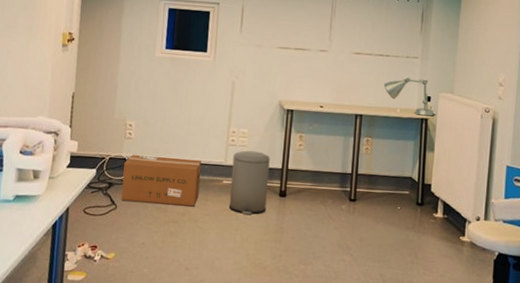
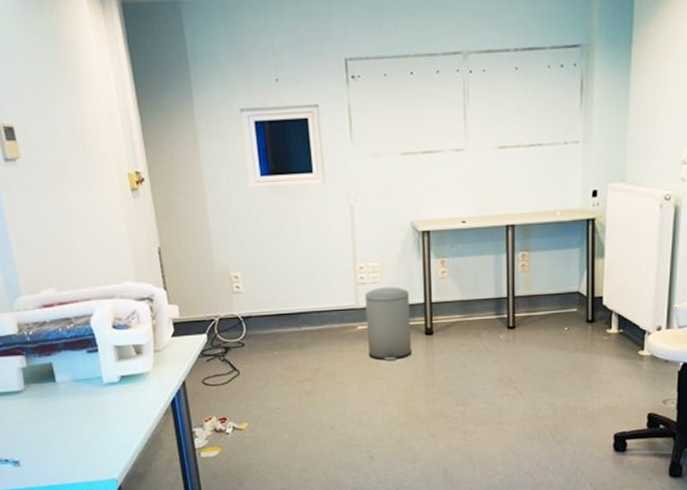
box: present [121,155,202,207] -> none [238,306,332,366]
desk lamp: present [384,78,436,117] -> none [539,169,605,216]

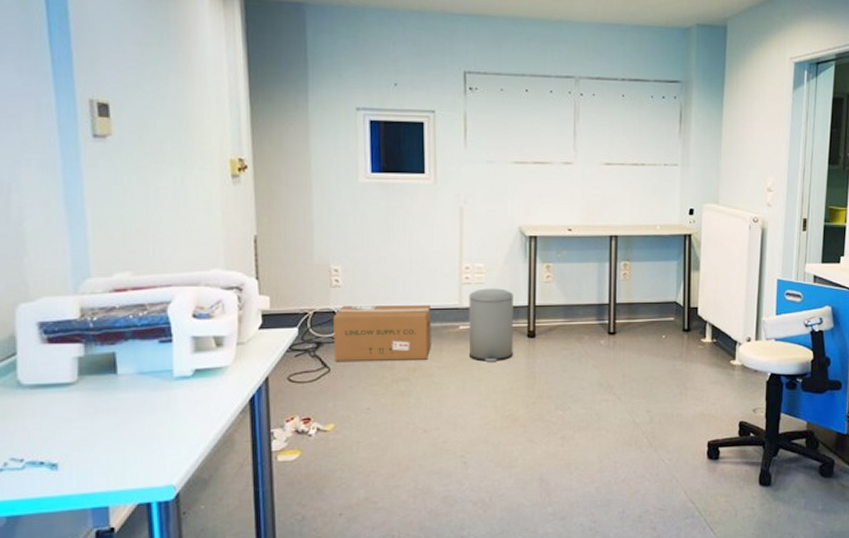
box: none [238,306,332,366] -> present [333,304,432,363]

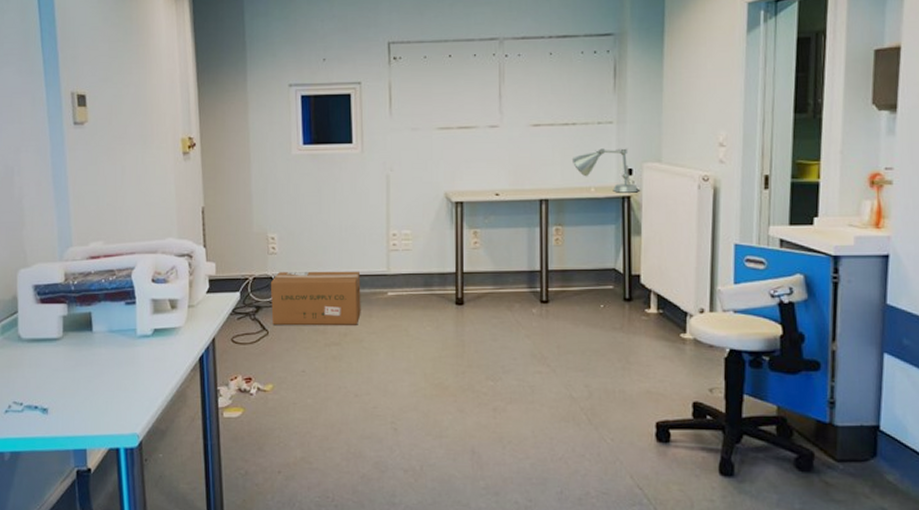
pedal bin: present [468,288,513,362] -> none [396,255,441,328]
desk lamp: none [641,189,700,231] -> present [573,148,641,193]

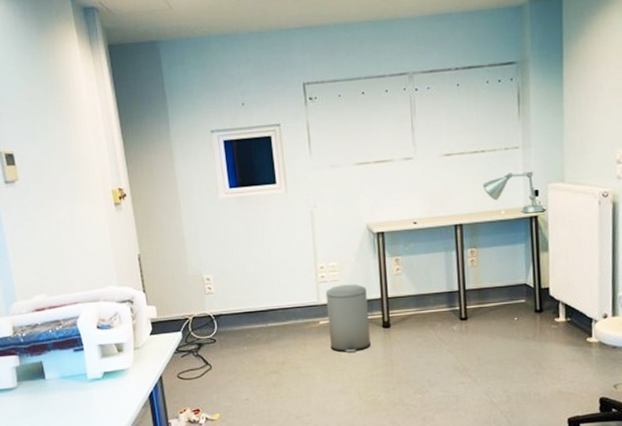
box: present [271,271,361,326] -> none [210,303,296,360]
pedal bin: none [396,255,441,328] -> present [325,284,371,353]

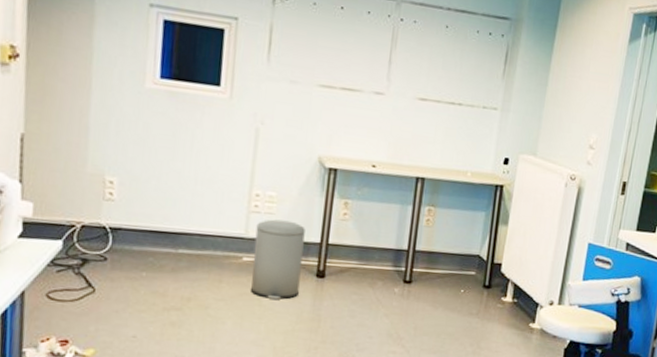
desk lamp: present [483,171,547,214] -> none [454,134,514,183]

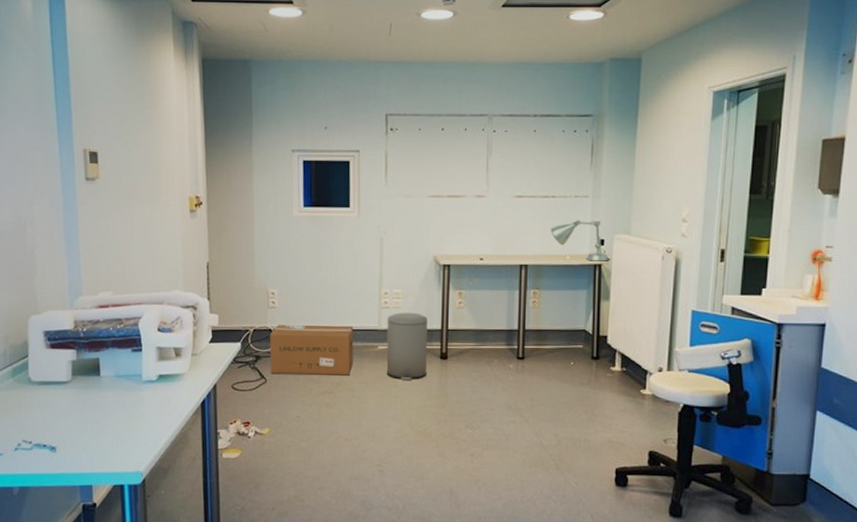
box: none [101,222,214,290] -> present [270,324,354,376]
desk lamp: none [454,134,514,183] -> present [551,220,611,262]

